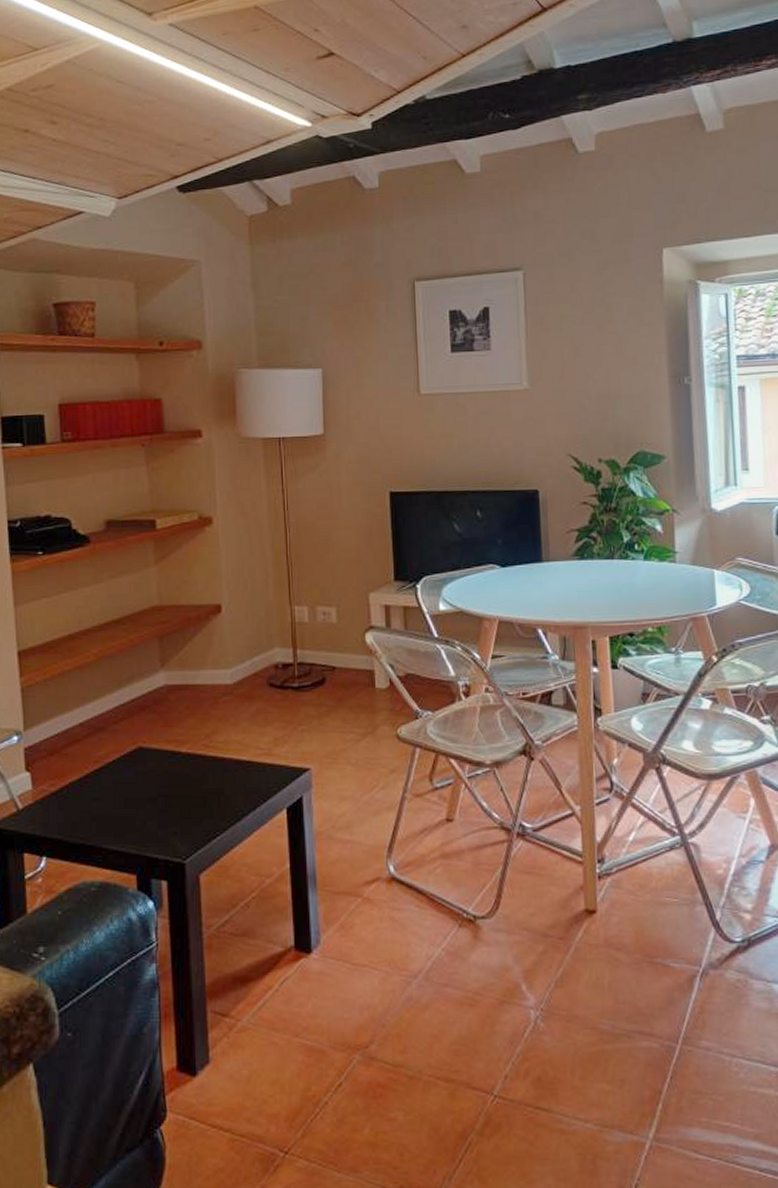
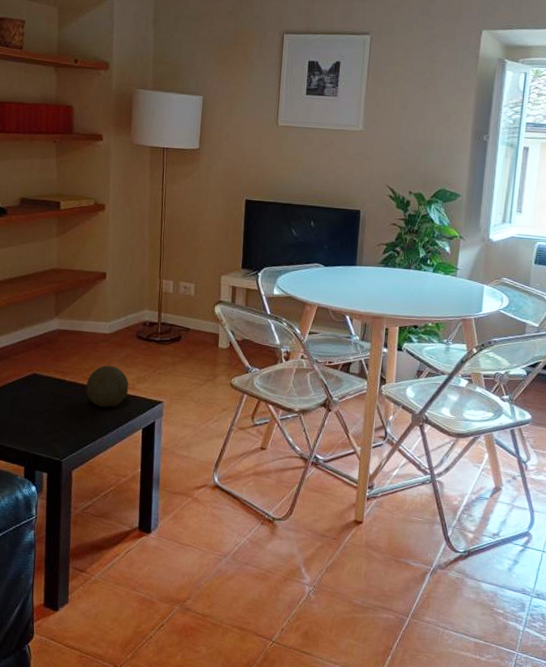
decorative ball: none [208,726,264,784] -> present [86,365,129,408]

